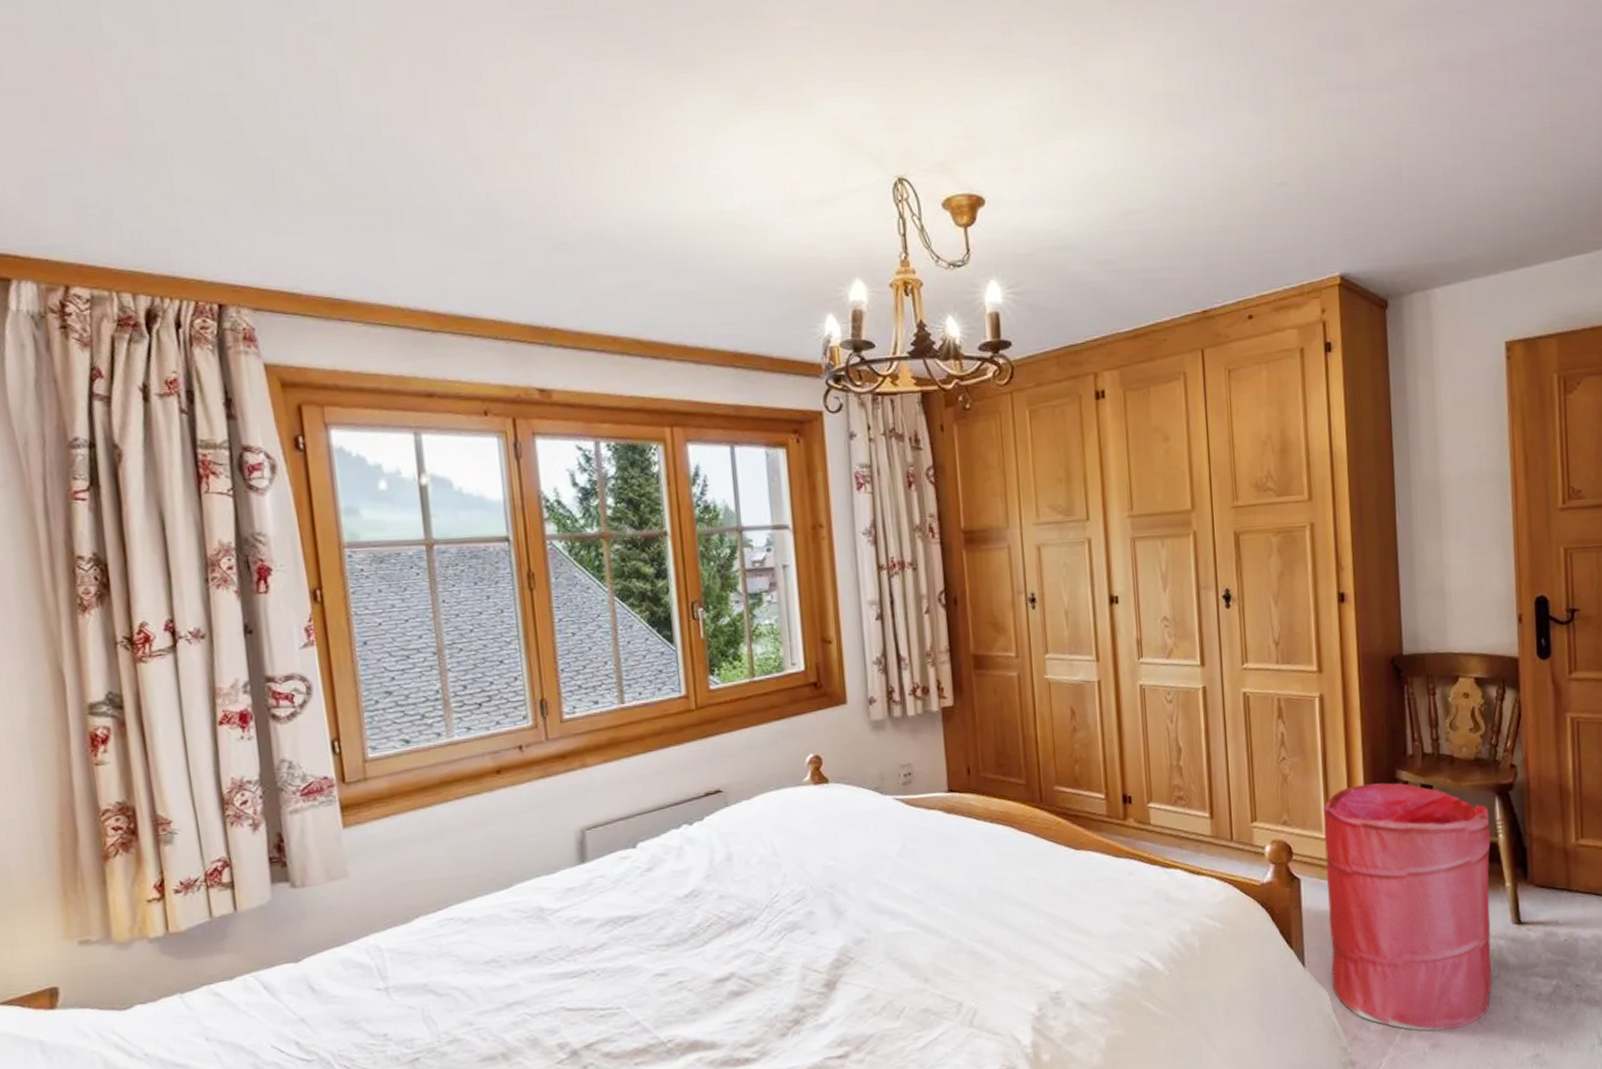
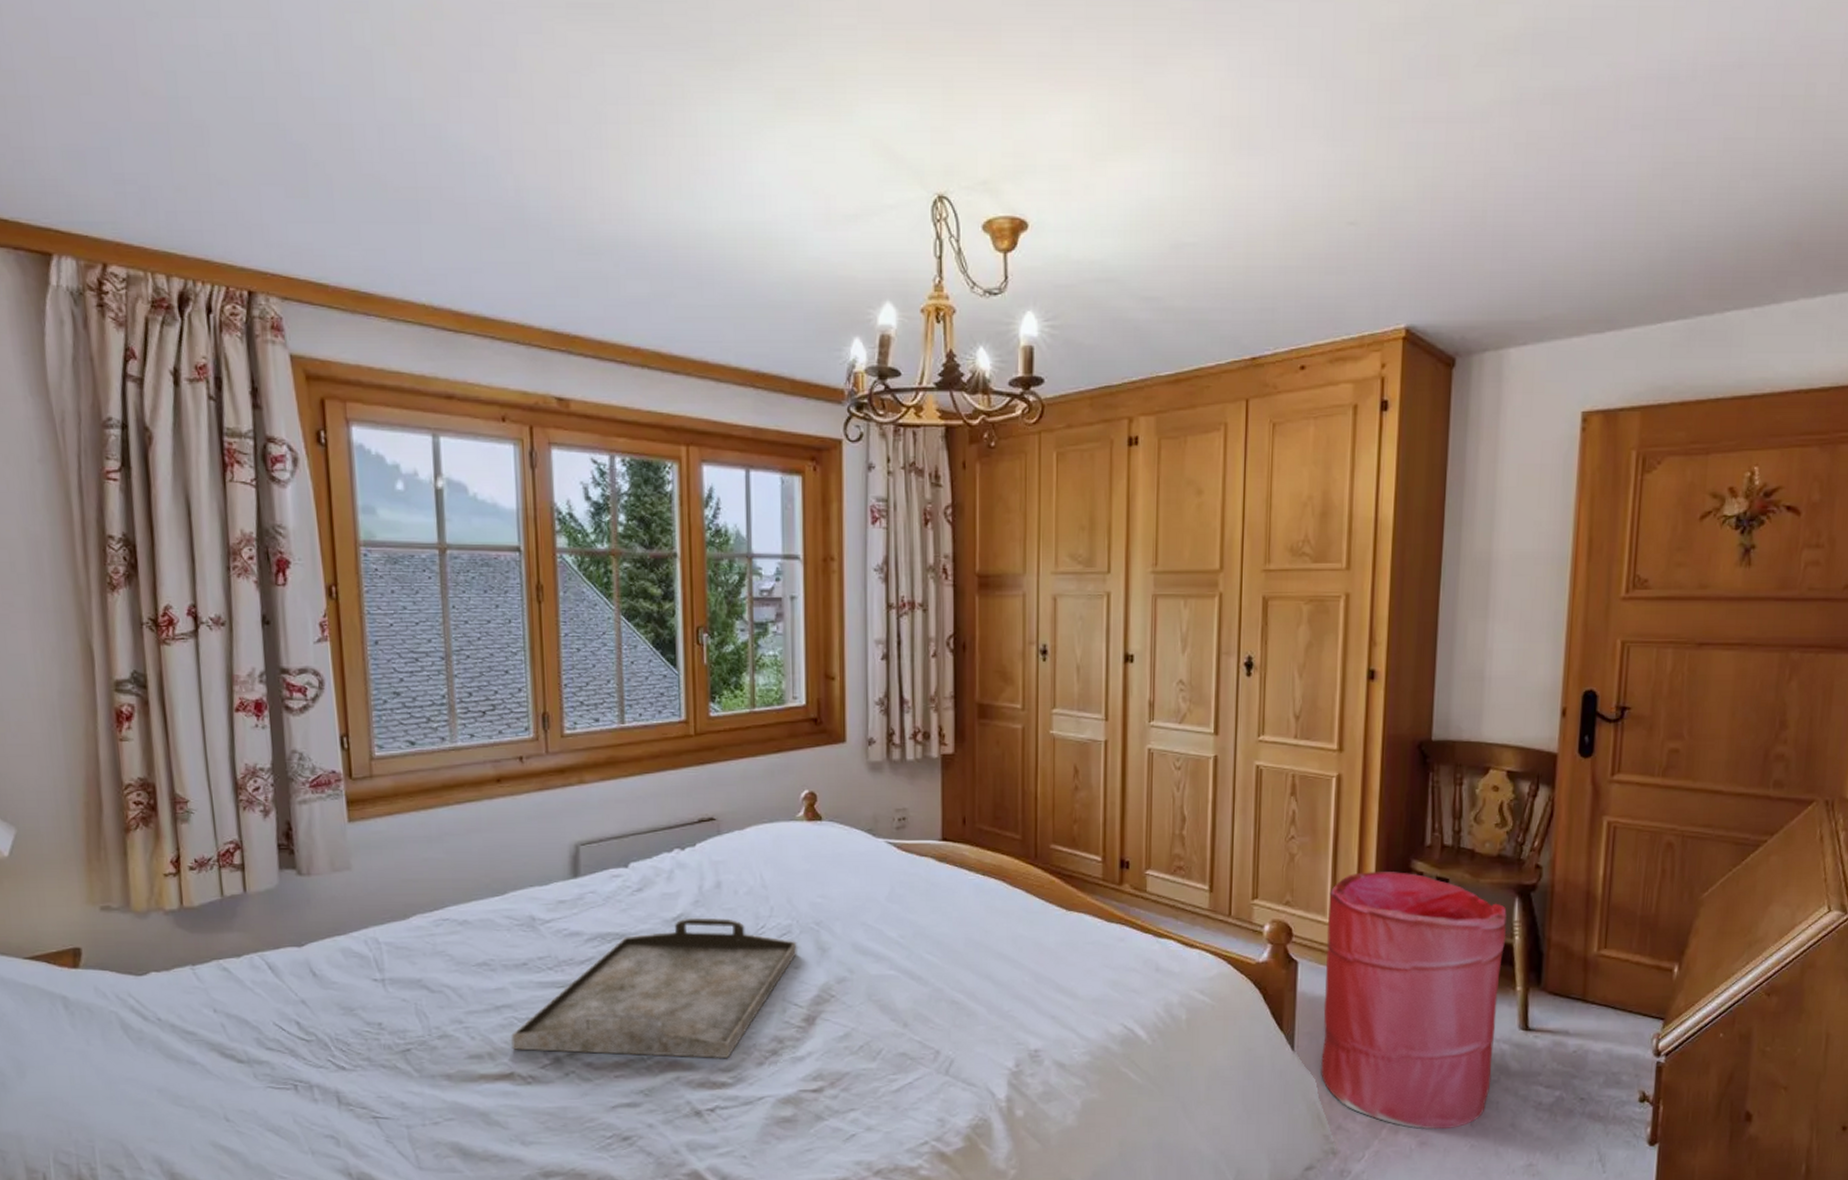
serving tray: none [525,890,813,1048] -> present [511,917,797,1059]

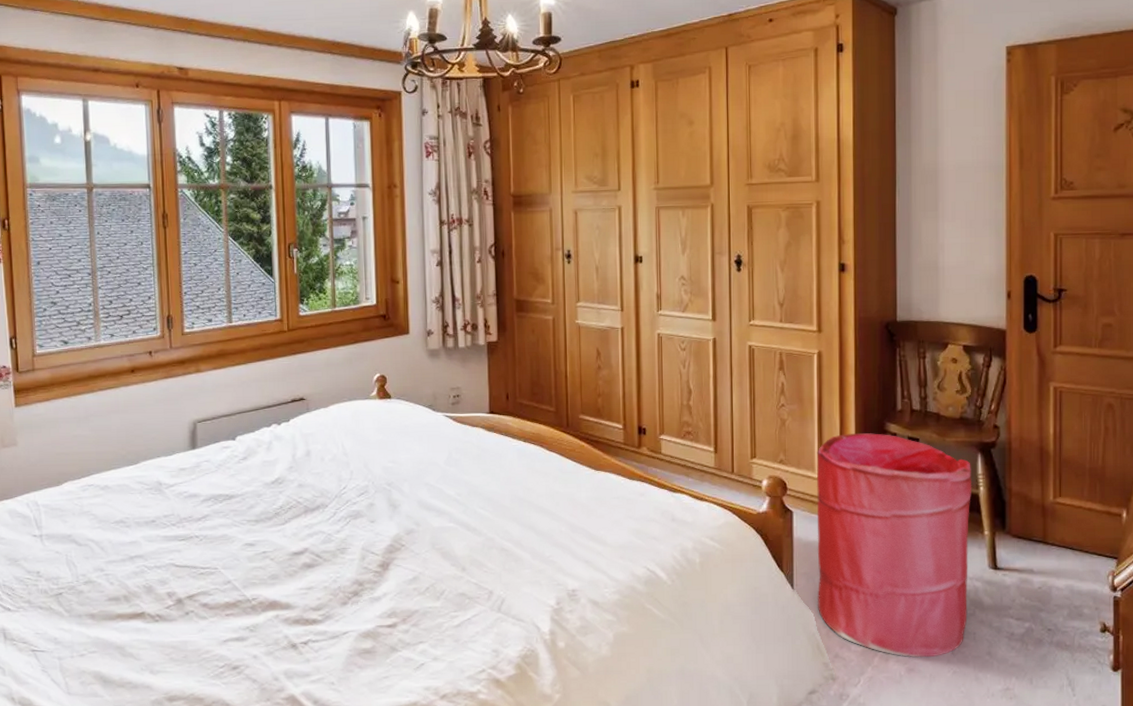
serving tray: present [511,917,797,1059] -> none [142,481,373,600]

